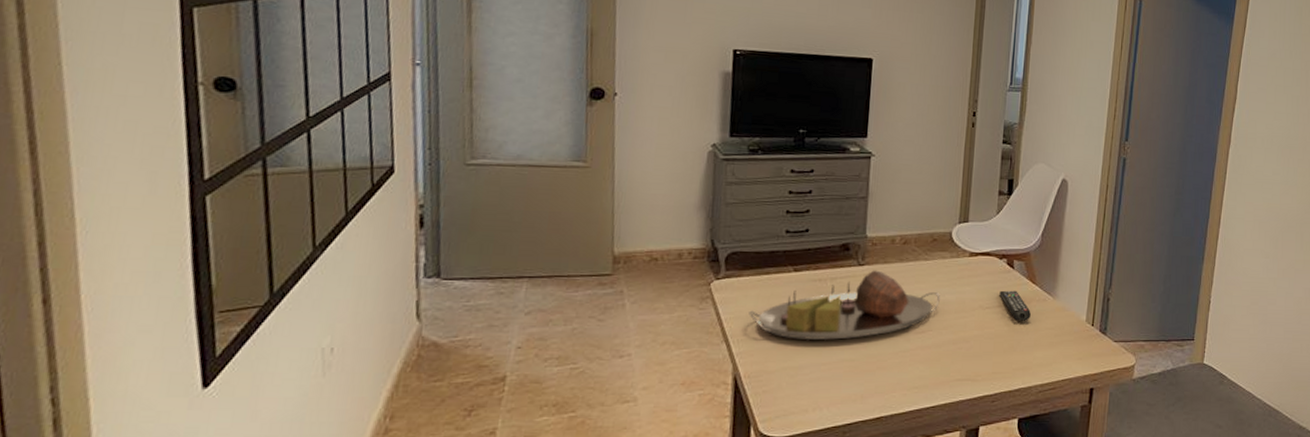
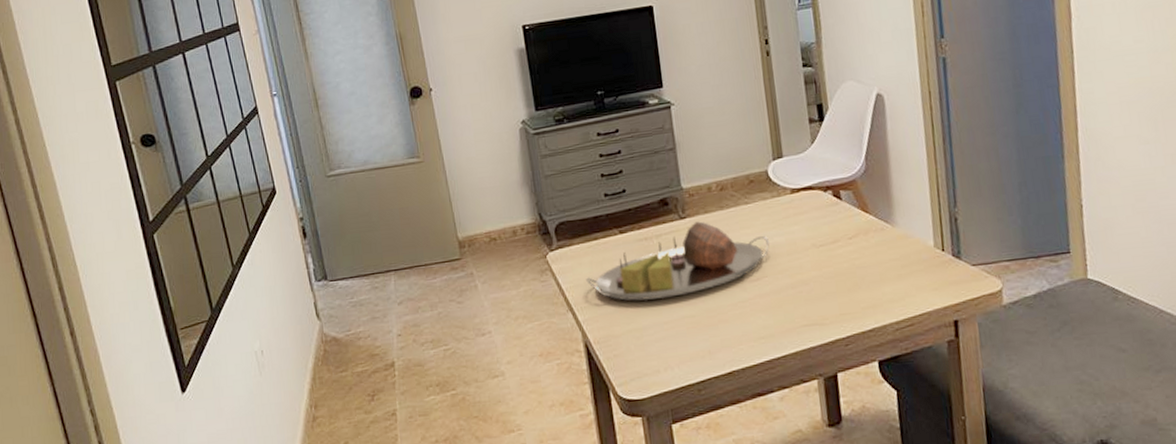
remote control: present [999,290,1031,321] -> none [831,223,870,256]

